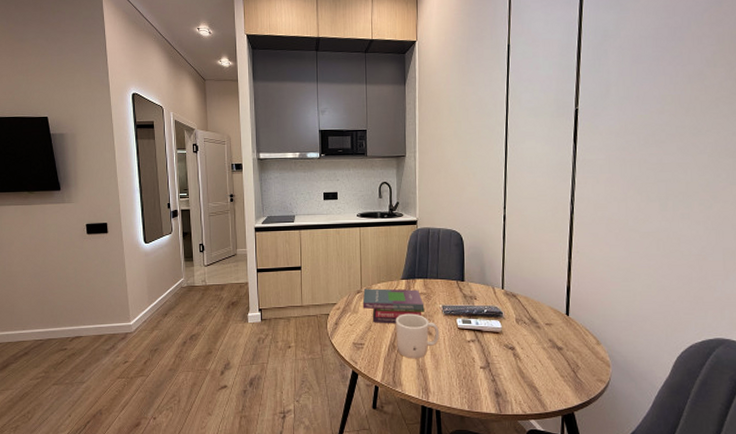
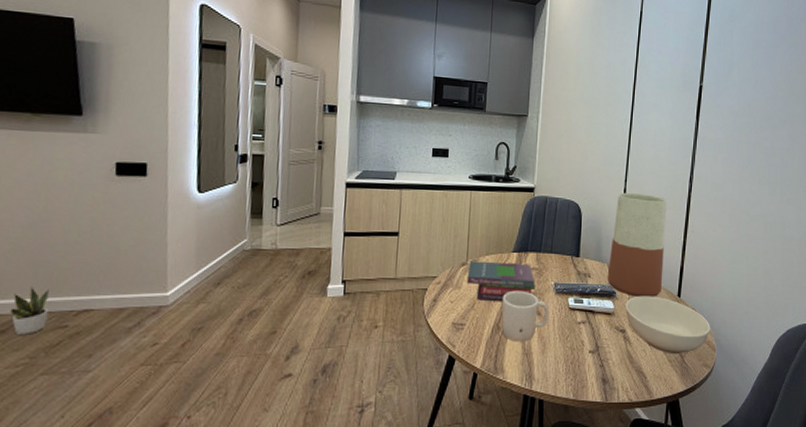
potted plant: none [29,320,53,356] -> present [10,287,49,335]
vase: none [492,219,550,316] -> present [607,193,667,297]
bowl: none [513,315,603,370] -> present [625,295,710,355]

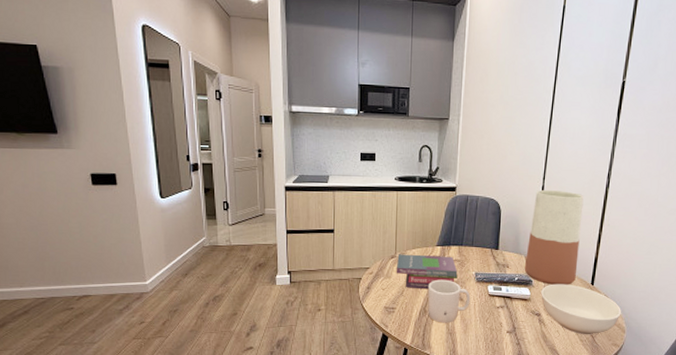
potted plant: present [10,287,49,335] -> none [28,277,57,315]

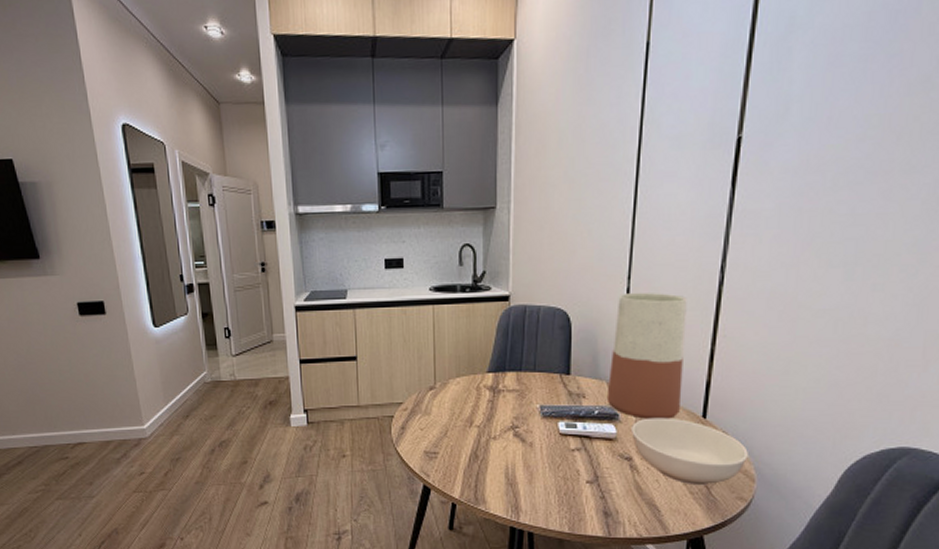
books: present [396,254,458,290] -> none [436,384,517,429]
mug: present [427,279,471,323] -> none [478,415,536,471]

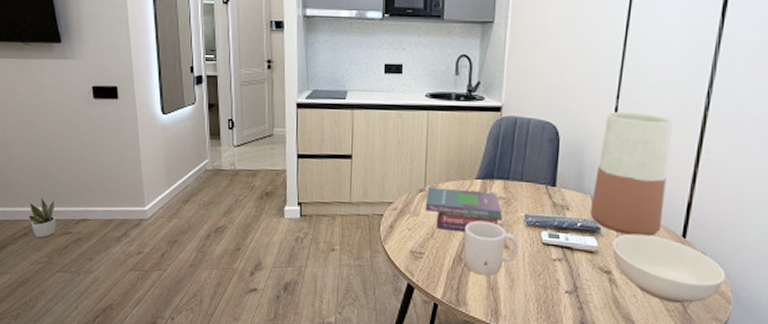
potted plant: none [21,423,52,465] -> present [29,197,56,238]
books: none [436,384,517,429] -> present [425,187,503,233]
mug: none [478,415,536,471] -> present [463,220,519,276]

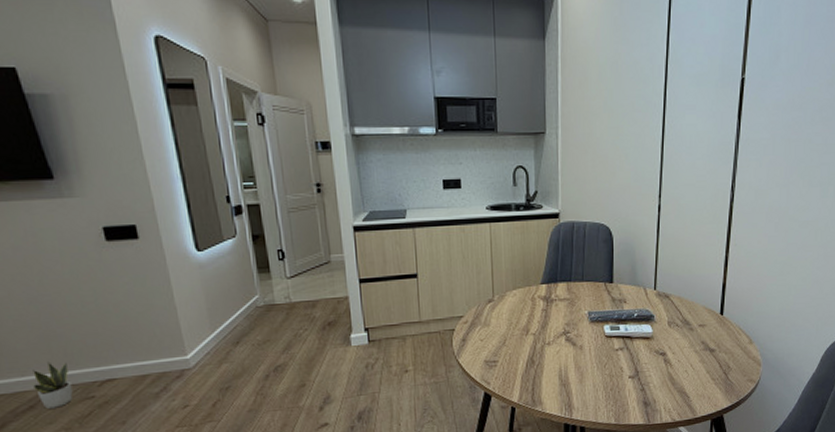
books: present [425,187,503,233] -> none [495,295,568,337]
mug: present [463,220,519,276] -> none [534,322,585,374]
vase: present [589,112,673,236] -> none [644,209,706,319]
bowl: present [612,233,726,304] -> none [665,316,755,373]

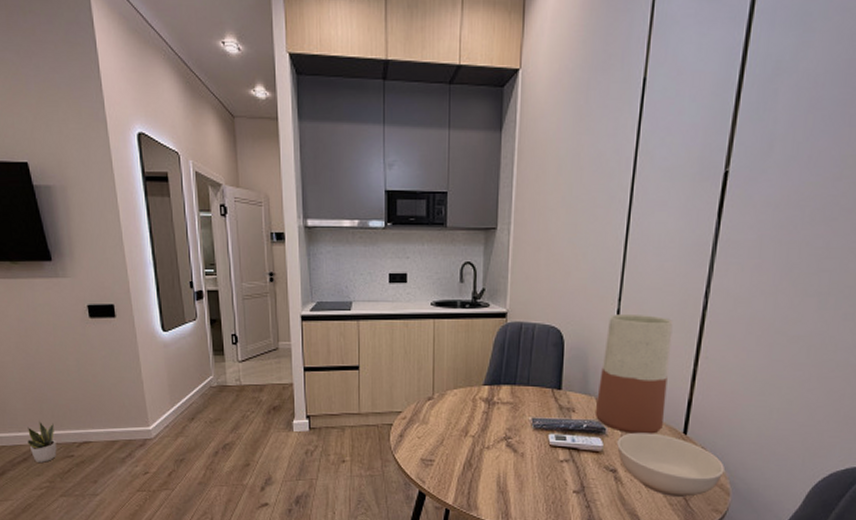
vase: none [644,209,706,319] -> present [594,315,673,434]
bowl: none [665,316,755,373] -> present [617,432,725,498]

